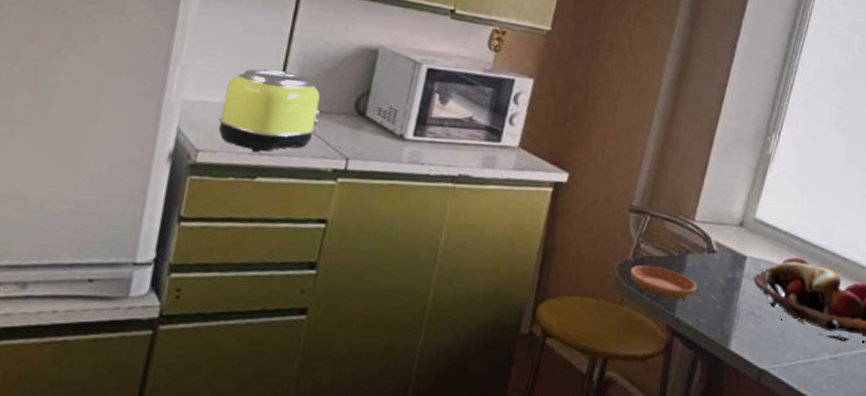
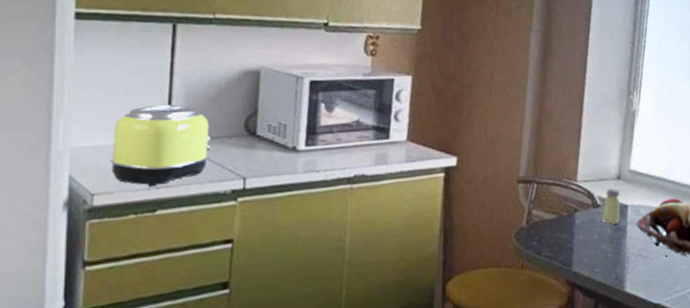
saucer: present [629,265,697,300] -> none [525,228,588,257]
saltshaker: none [715,234,740,275] -> present [601,187,620,225]

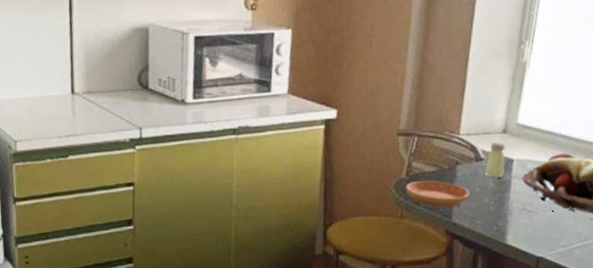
toaster: present [110,104,212,187] -> none [27,61,110,135]
saucer: none [525,228,588,257] -> present [405,180,470,208]

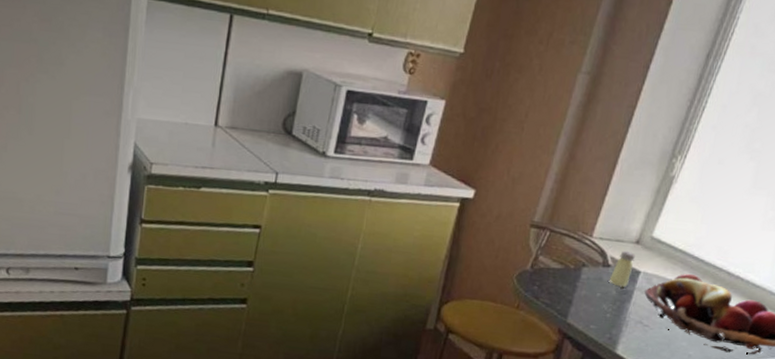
saucer: present [405,180,470,208] -> none [527,275,590,308]

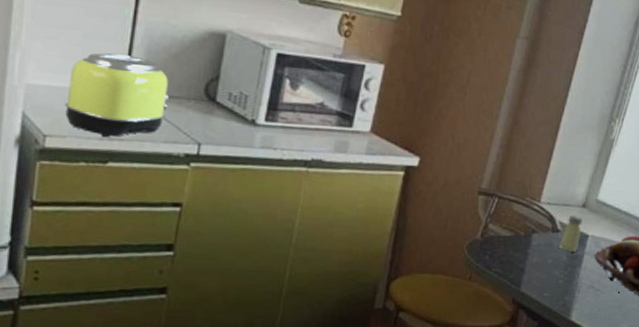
toaster: none [167,91,253,166] -> present [64,53,170,138]

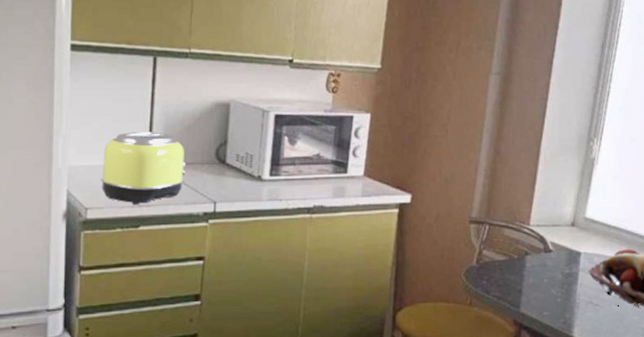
saltshaker: present [559,214,583,252] -> none [553,234,573,270]

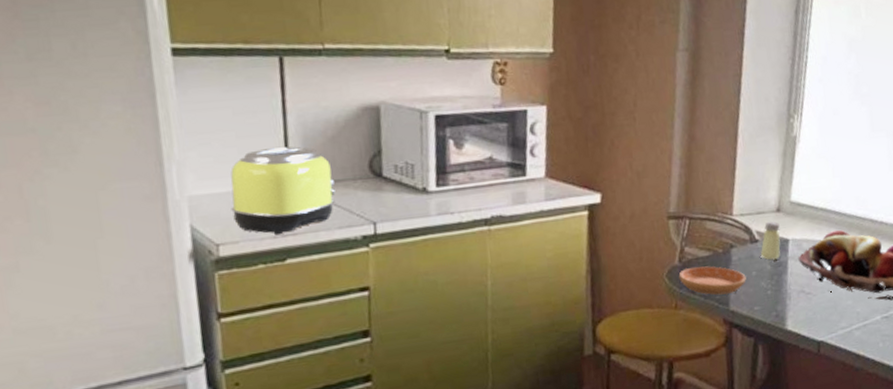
saucer: none [475,269,538,297] -> present [678,266,746,295]
saltshaker: none [553,234,573,270] -> present [760,221,780,261]

